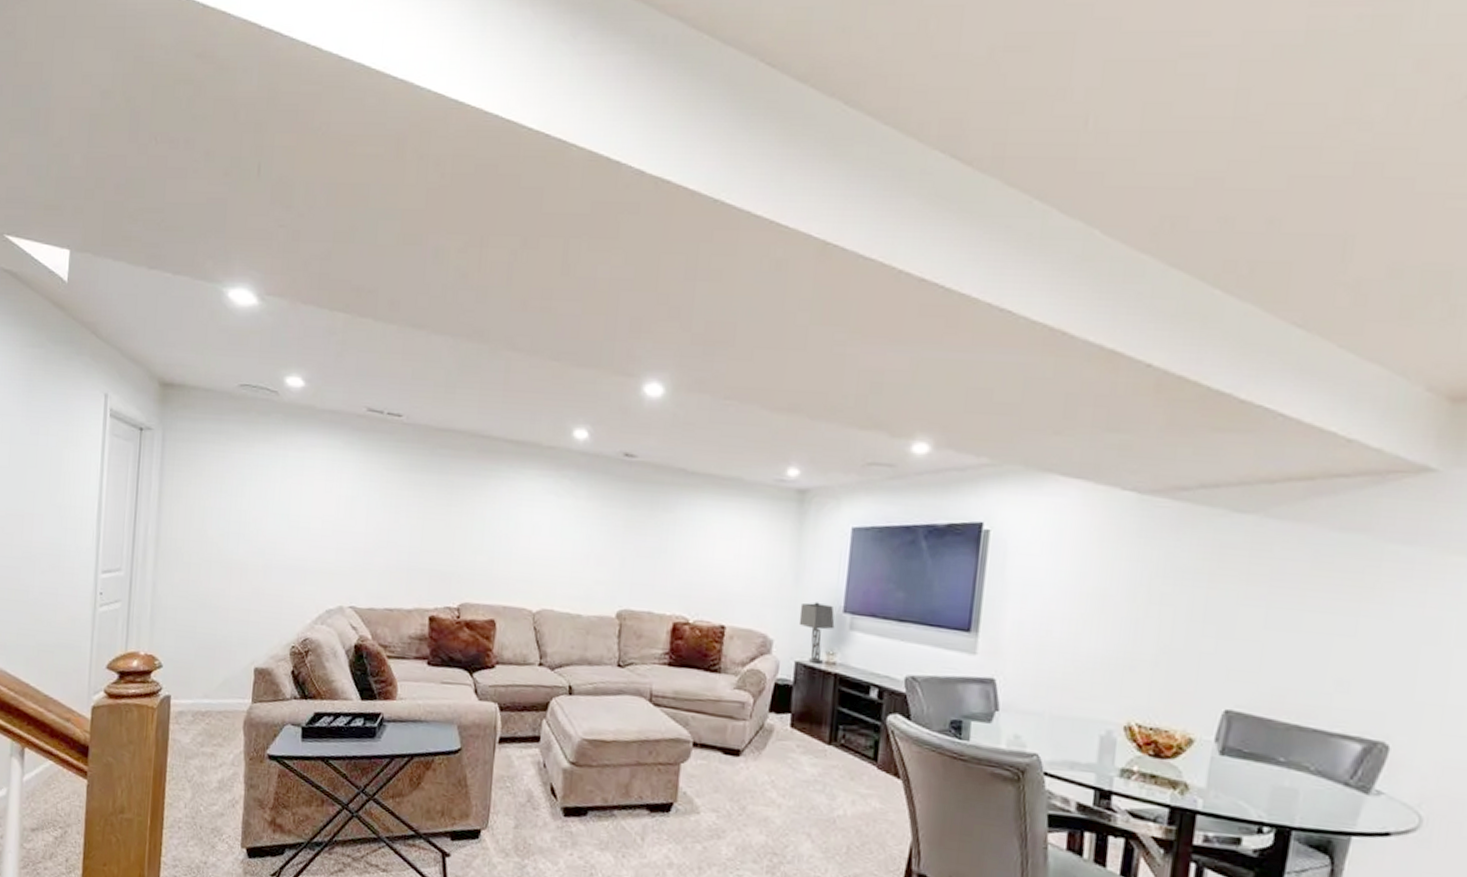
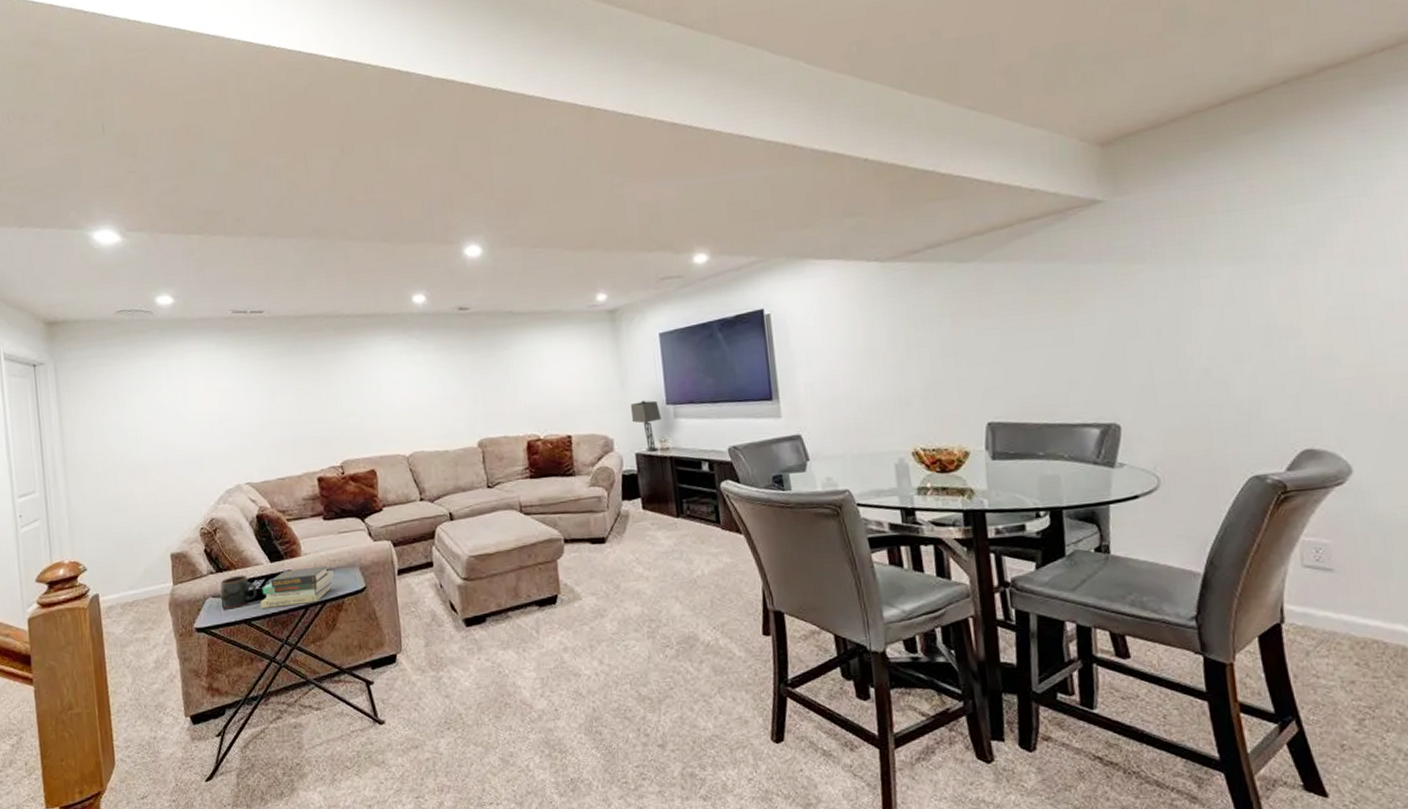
mug: none [301,706,341,742] -> present [220,574,257,610]
books: none [342,712,429,754] -> present [260,565,335,608]

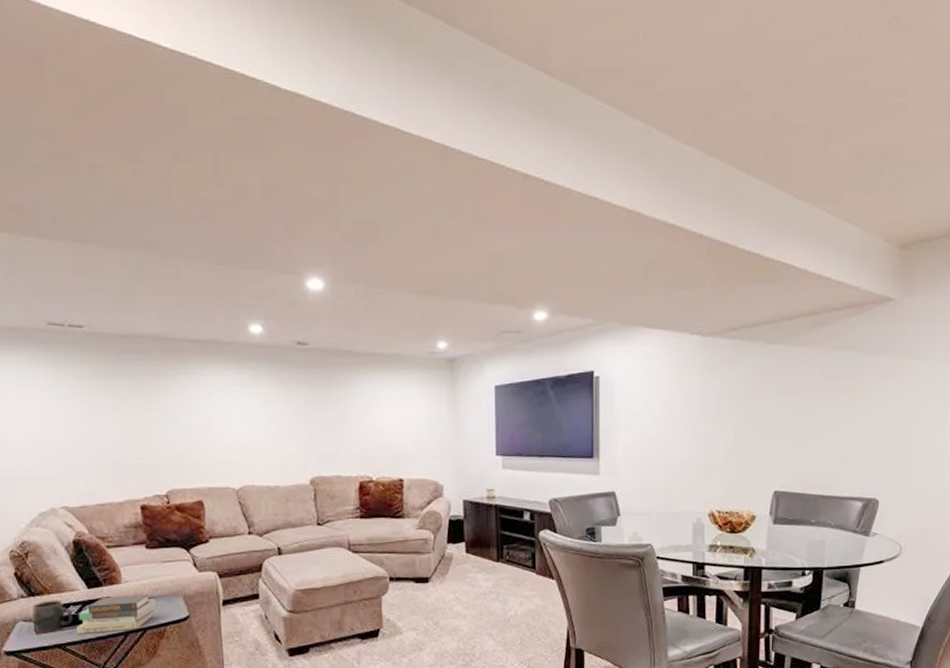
table lamp: present [630,400,662,452] -> none [461,449,491,499]

